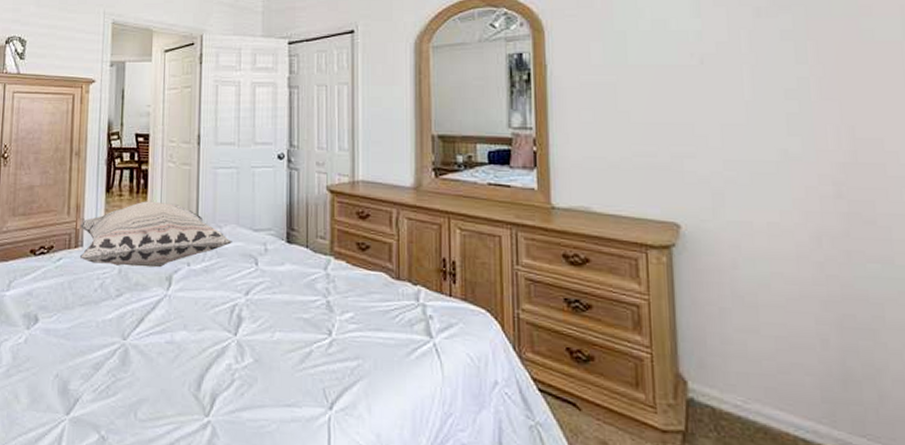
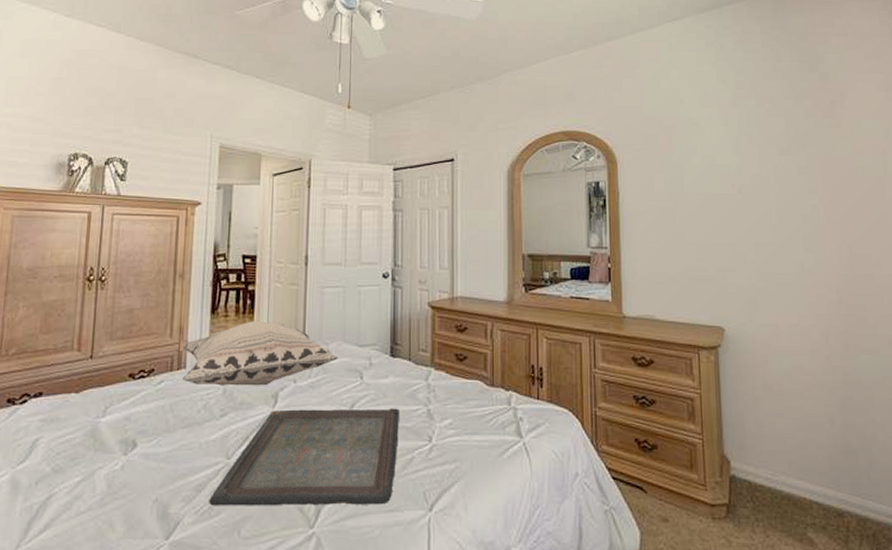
serving tray: none [106,293,296,399] -> present [209,408,399,506]

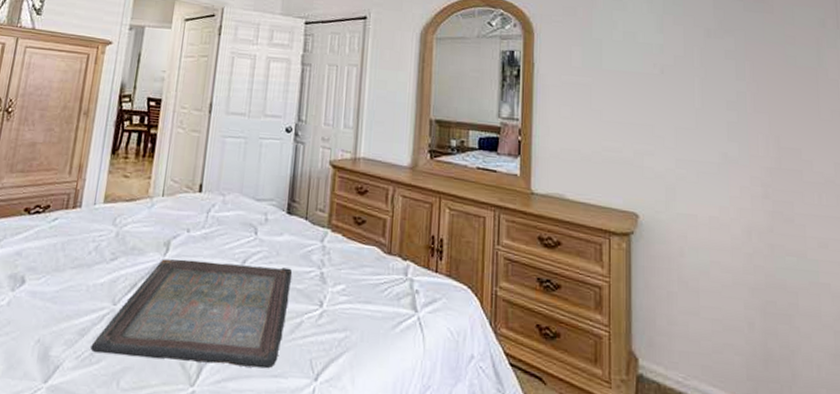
decorative pillow: present [183,321,338,386] -> none [77,165,234,233]

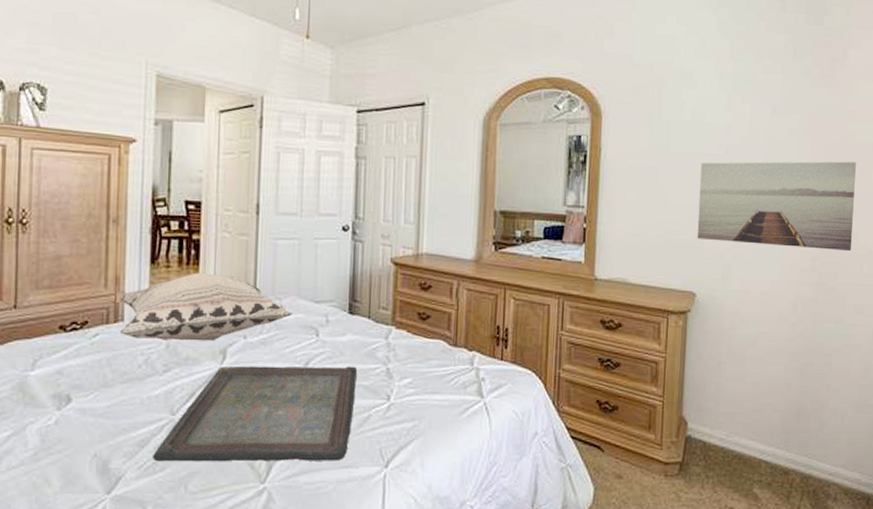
decorative pillow: none [77,165,234,233] -> present [121,272,292,341]
wall art: none [635,81,807,178] -> present [697,161,856,251]

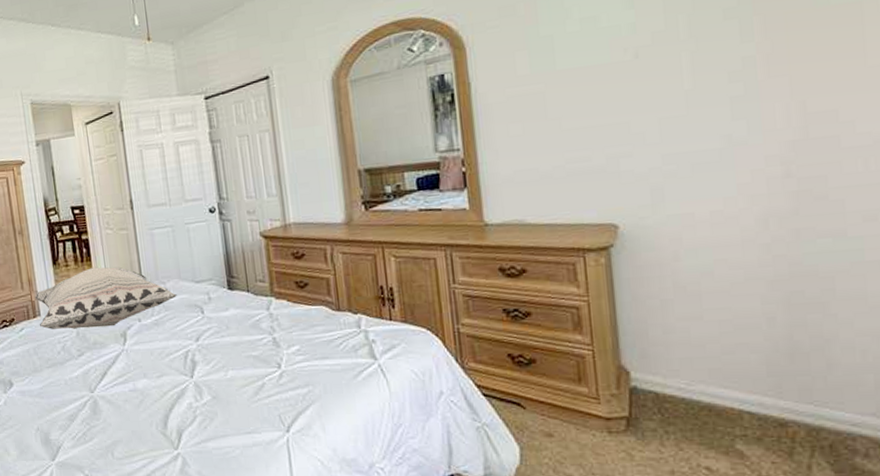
serving tray: present [153,366,357,462] -> none [82,338,249,433]
wall art: present [697,161,856,251] -> none [601,30,847,163]

